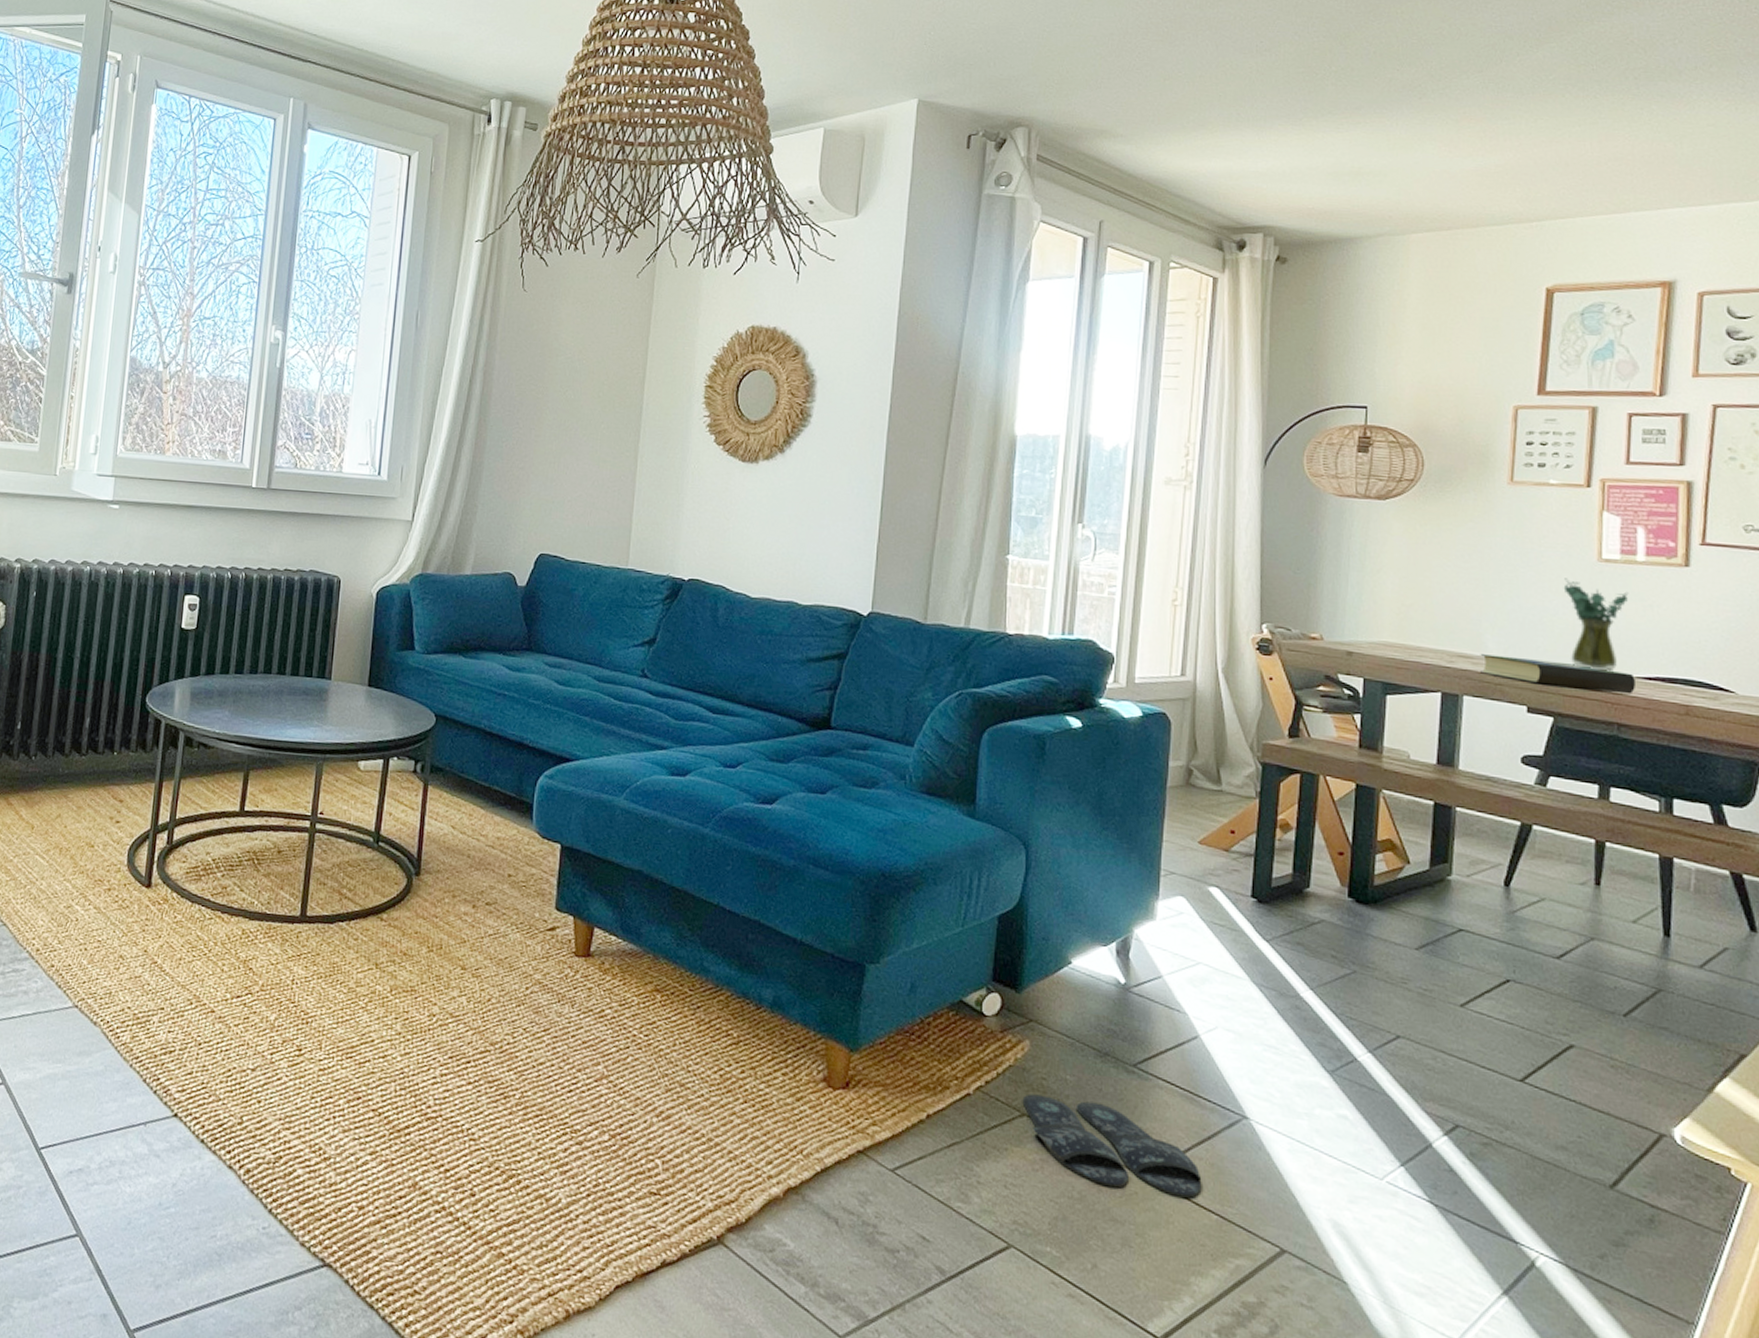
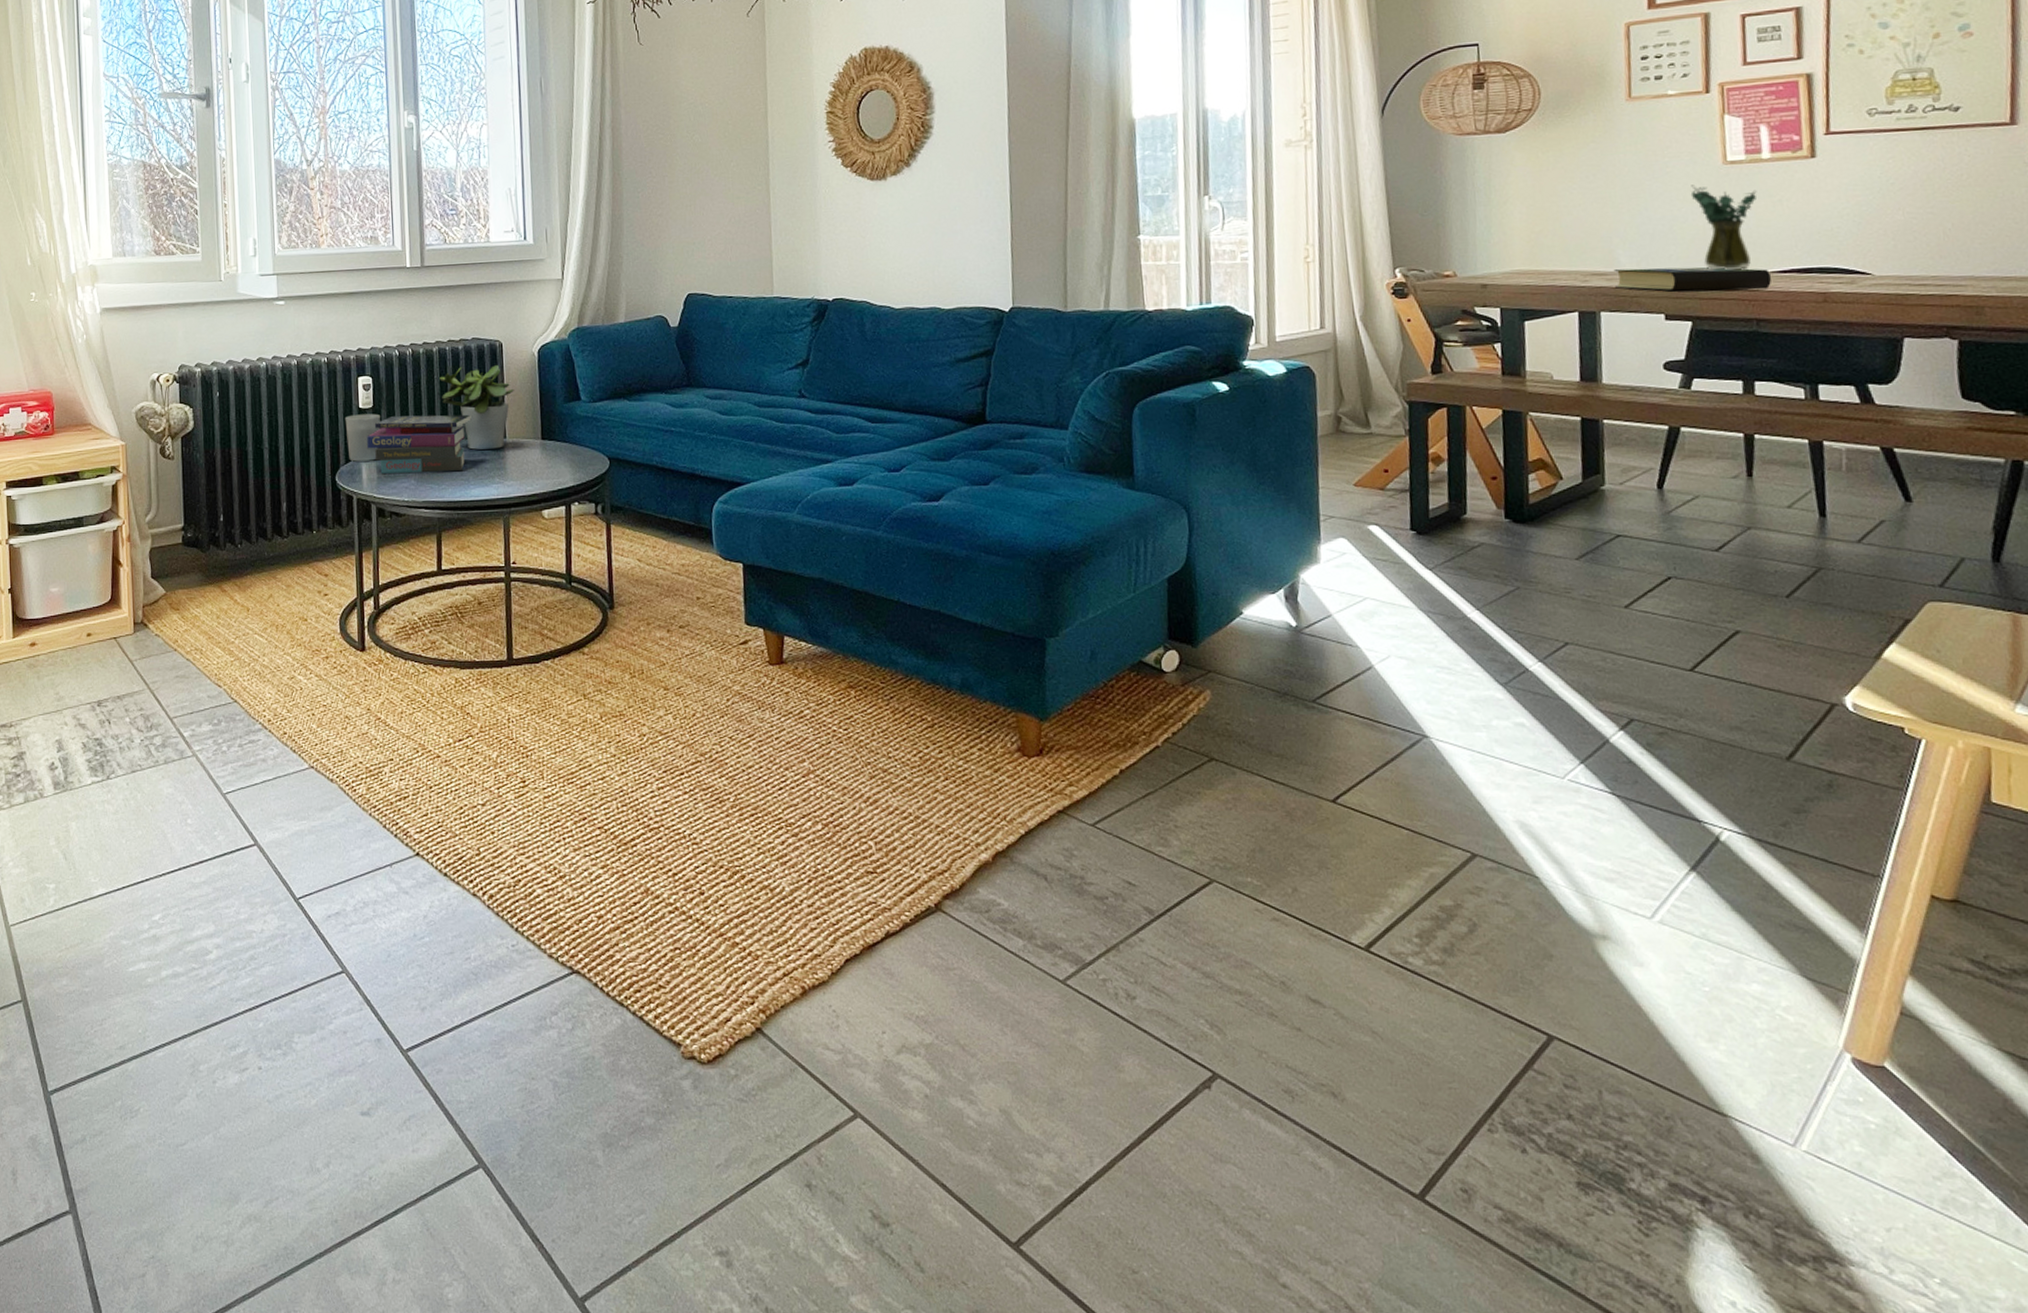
candle holder: none [163,634,202,686] -> present [345,413,381,462]
books: none [184,640,298,708] -> present [367,414,472,474]
potted plant: none [269,599,346,690] -> present [439,365,514,450]
slippers: present [1022,1094,1202,1198] -> none [1209,739,1390,817]

